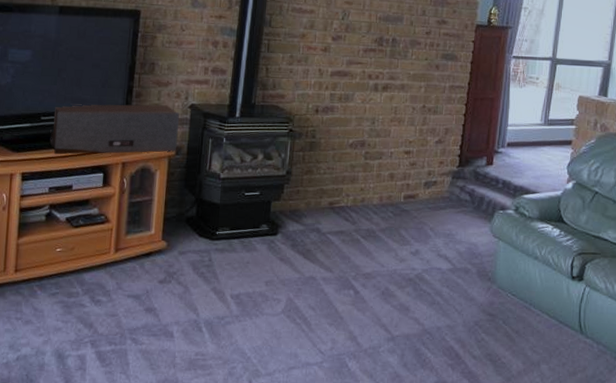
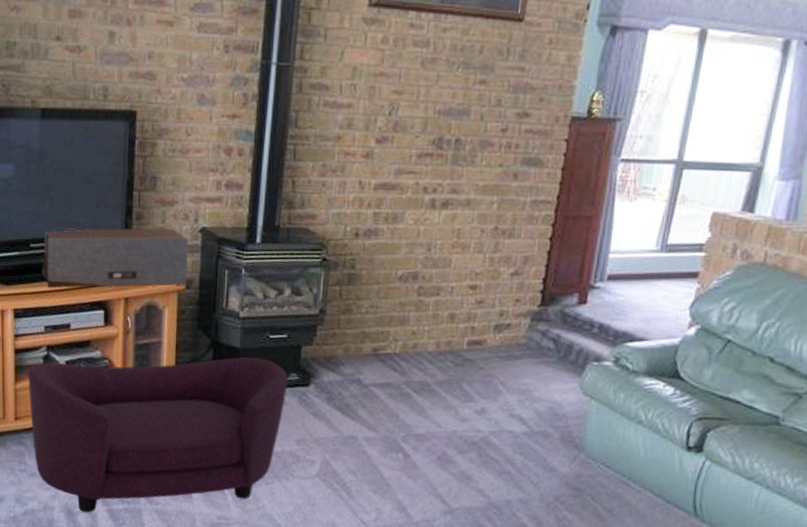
dog bed: none [29,211,260,356] -> present [27,357,288,513]

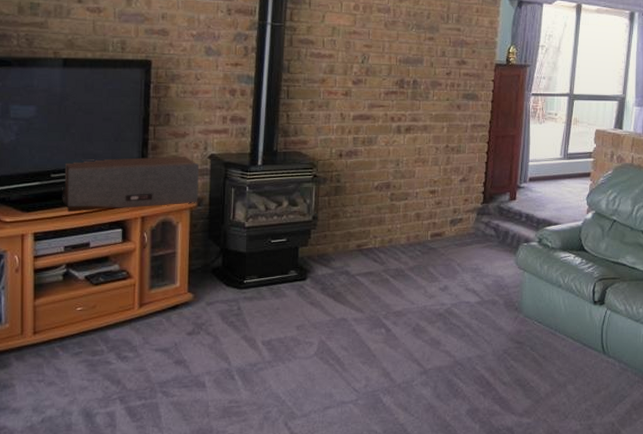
dog bed: present [27,357,288,513] -> none [46,259,288,413]

